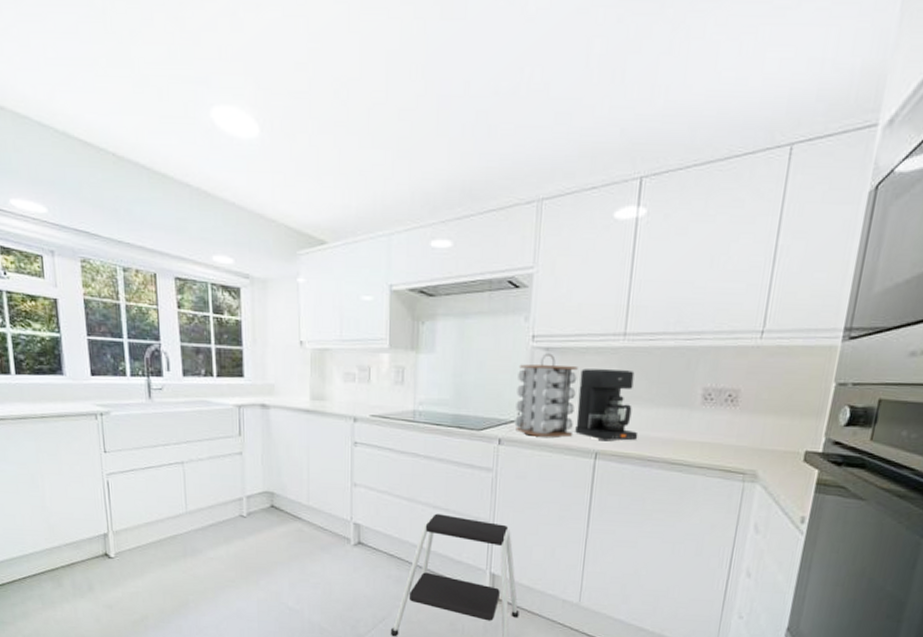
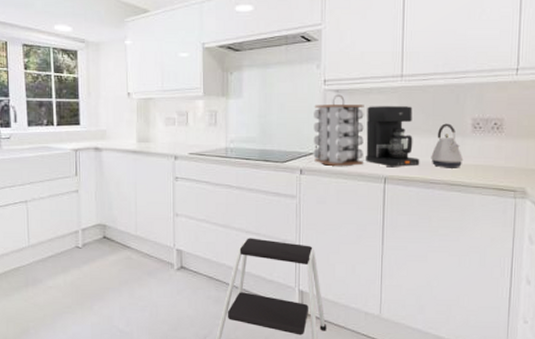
kettle: none [651,392,689,445] -> present [431,123,464,168]

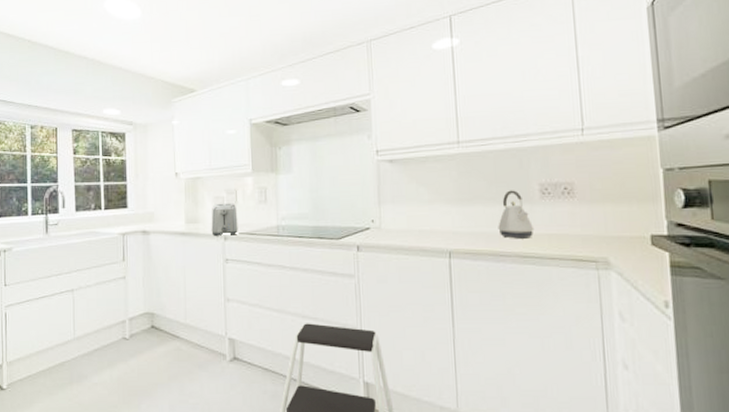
toaster: none [162,124,188,155] -> present [211,203,238,236]
spice rack: present [313,94,364,167] -> none [367,164,426,242]
coffee maker: present [366,106,420,168] -> none [424,174,487,240]

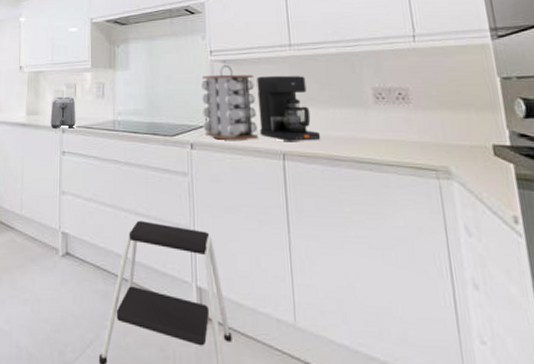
spice rack: none [367,164,426,242] -> present [201,65,259,142]
coffee maker: none [424,174,487,240] -> present [256,76,321,142]
kettle: present [498,190,535,239] -> none [332,94,370,143]

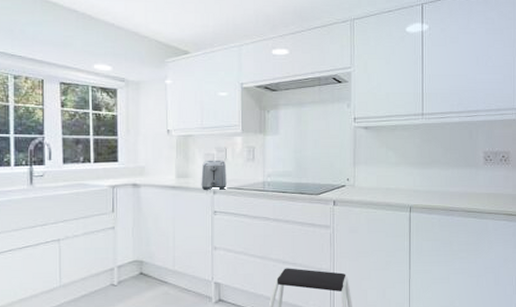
spice rack: present [201,65,259,142] -> none [345,131,392,198]
coffee maker: present [256,76,321,142] -> none [393,141,441,197]

